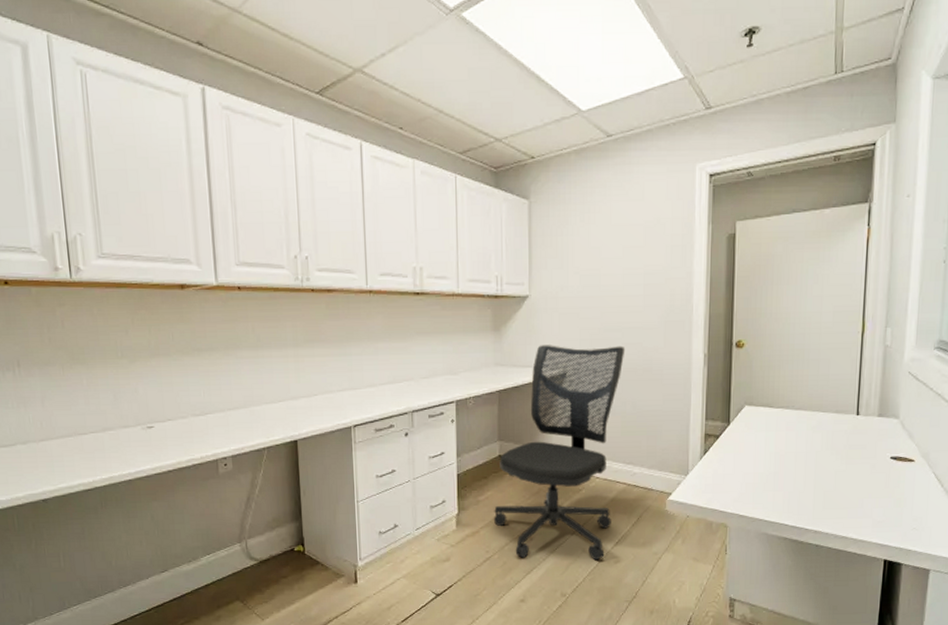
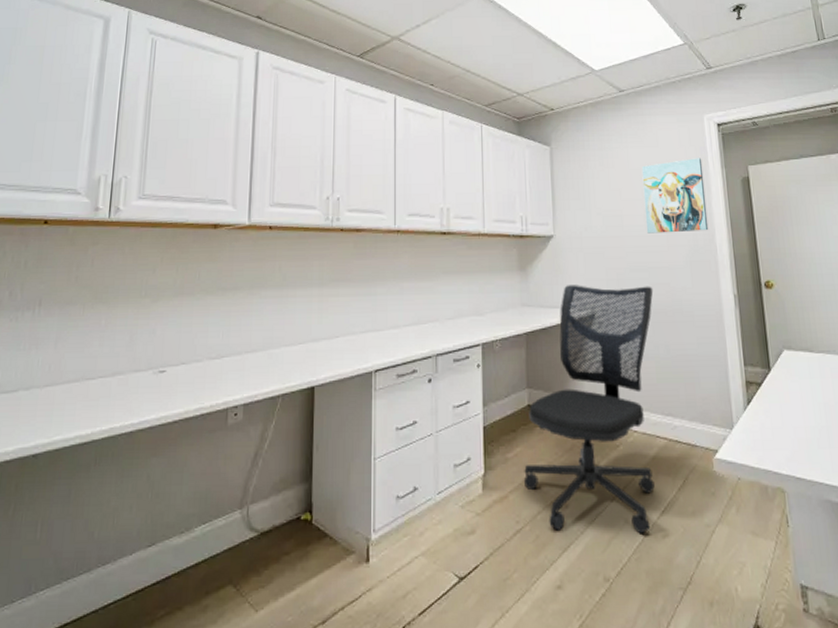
wall art: none [623,213,689,294] -> present [641,158,709,234]

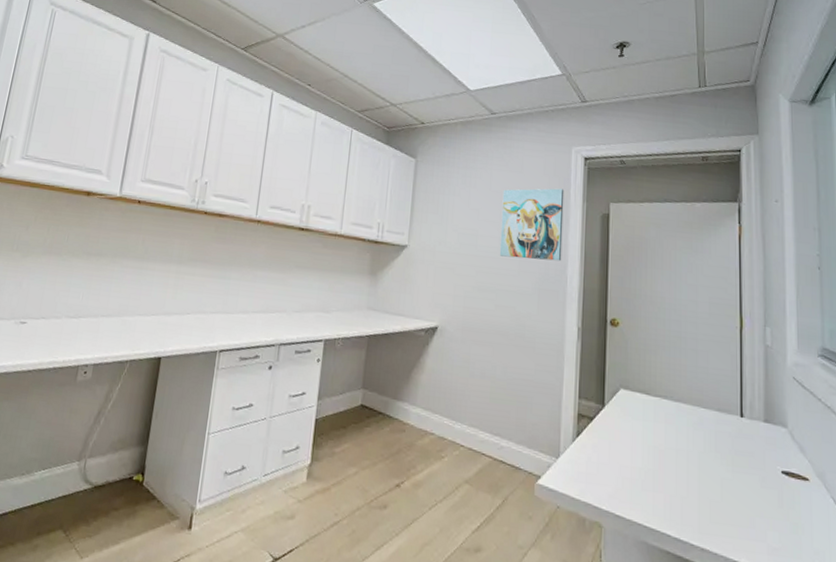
office chair: present [523,285,655,534] -> none [347,295,499,545]

